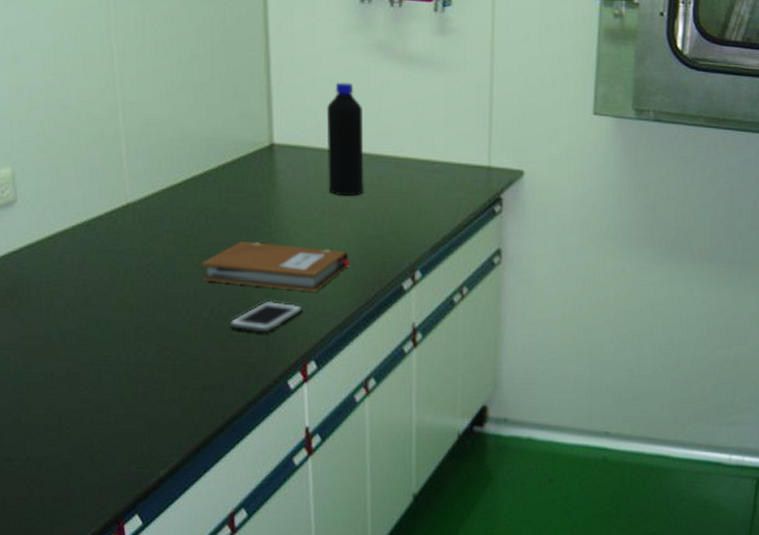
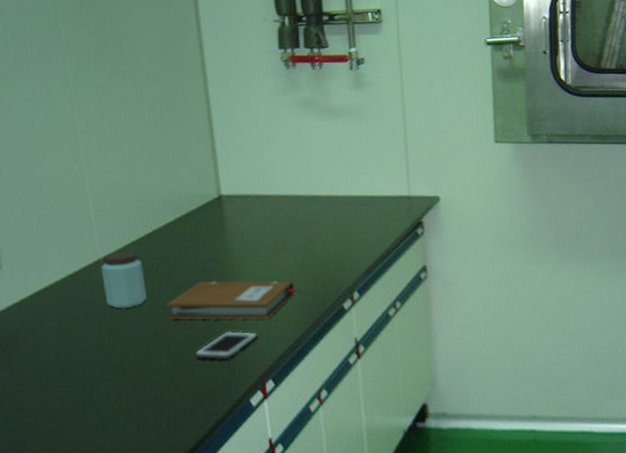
peanut butter: none [129,196,180,263] -> present [101,250,147,309]
bottle: present [326,82,364,196] -> none [265,137,303,235]

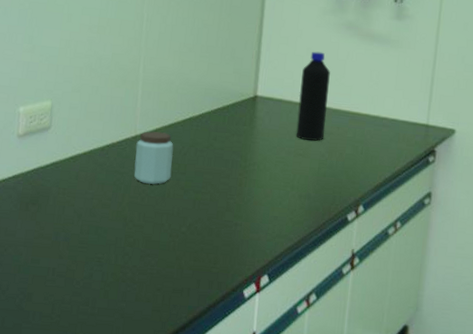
notebook: present [166,281,297,320] -> none [185,171,307,217]
cell phone: present [195,330,258,360] -> none [202,221,264,248]
bottle: none [265,137,303,235] -> present [295,51,330,141]

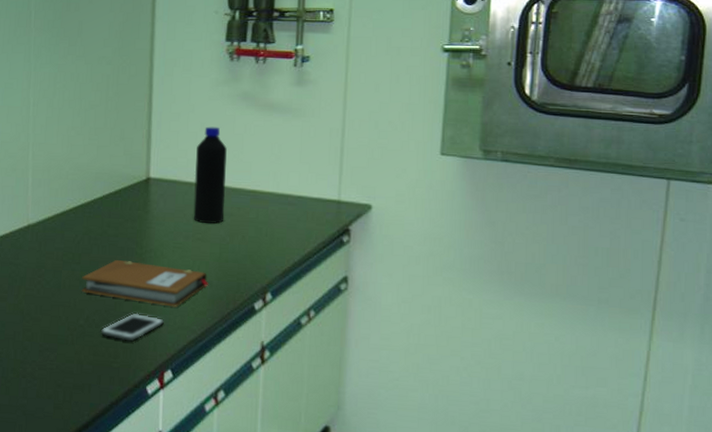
peanut butter: present [134,131,174,184] -> none [28,220,67,275]
notebook: none [185,171,307,217] -> present [81,260,209,307]
cell phone: none [202,221,264,248] -> present [101,312,164,342]

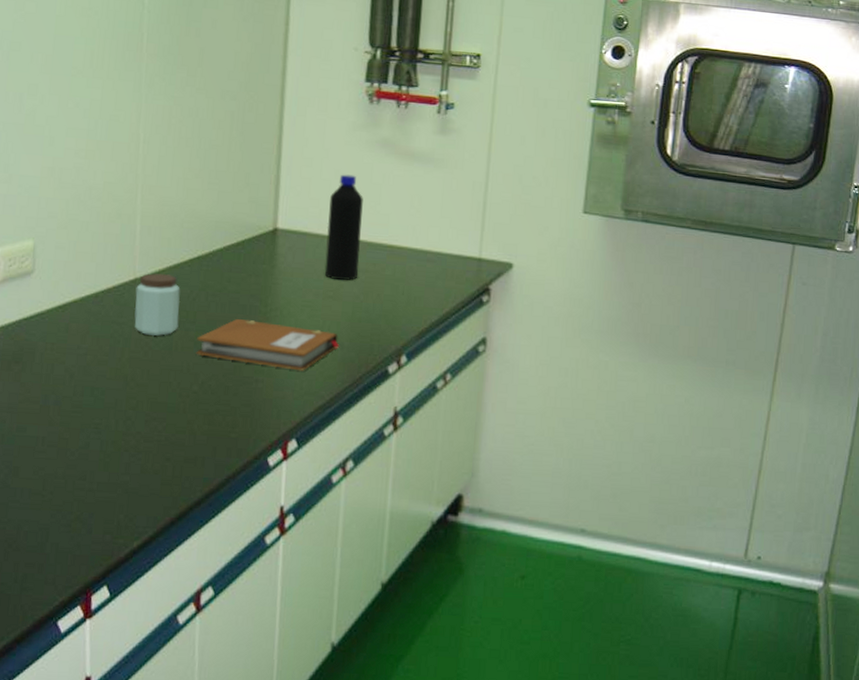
peanut butter: none [28,220,67,275] -> present [134,273,180,336]
cell phone: present [101,312,164,342] -> none [218,377,289,409]

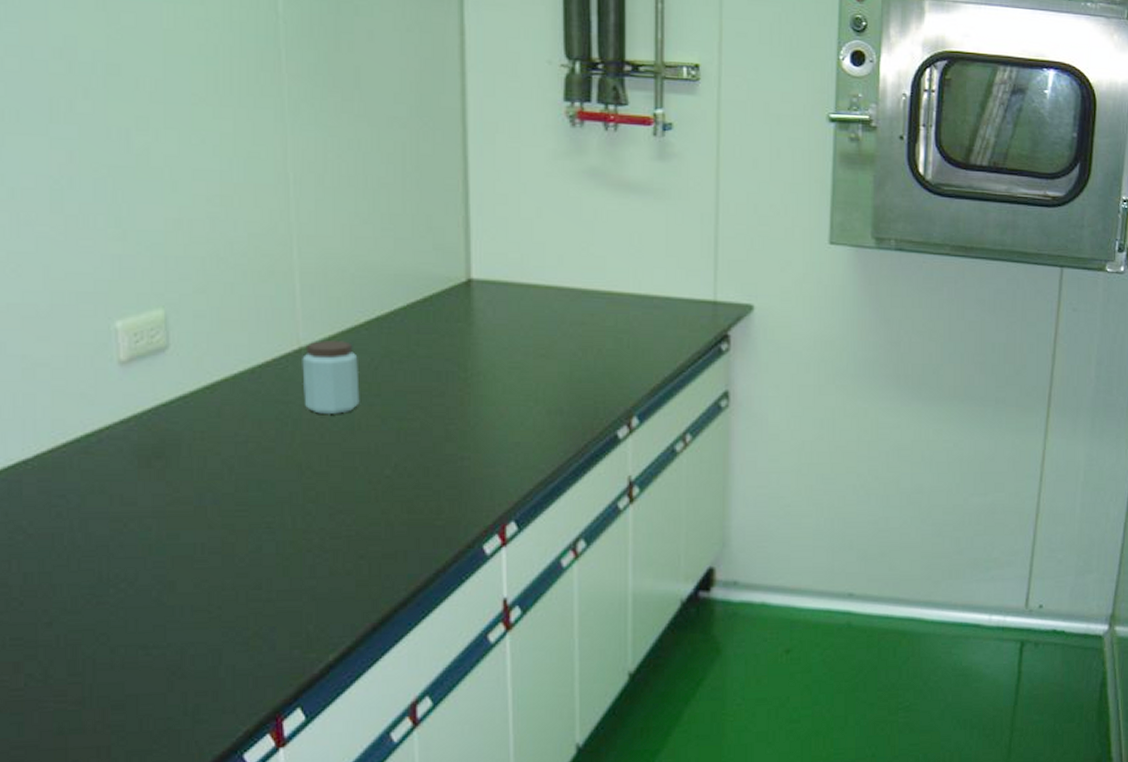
notebook: present [196,319,340,371] -> none [384,388,559,443]
bottle: present [324,174,363,280] -> none [531,211,574,336]

